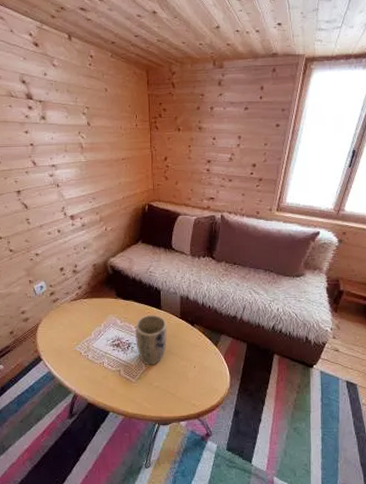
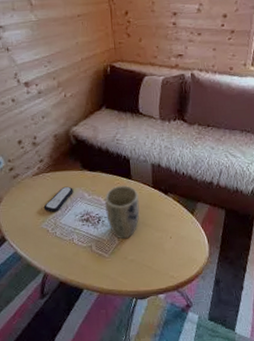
remote control: none [78,312,107,336] -> present [43,186,73,212]

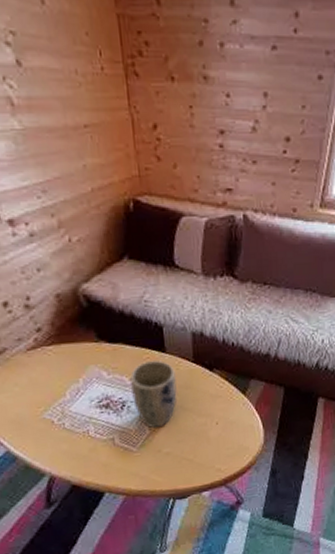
remote control: present [43,186,73,212] -> none [45,363,87,398]

